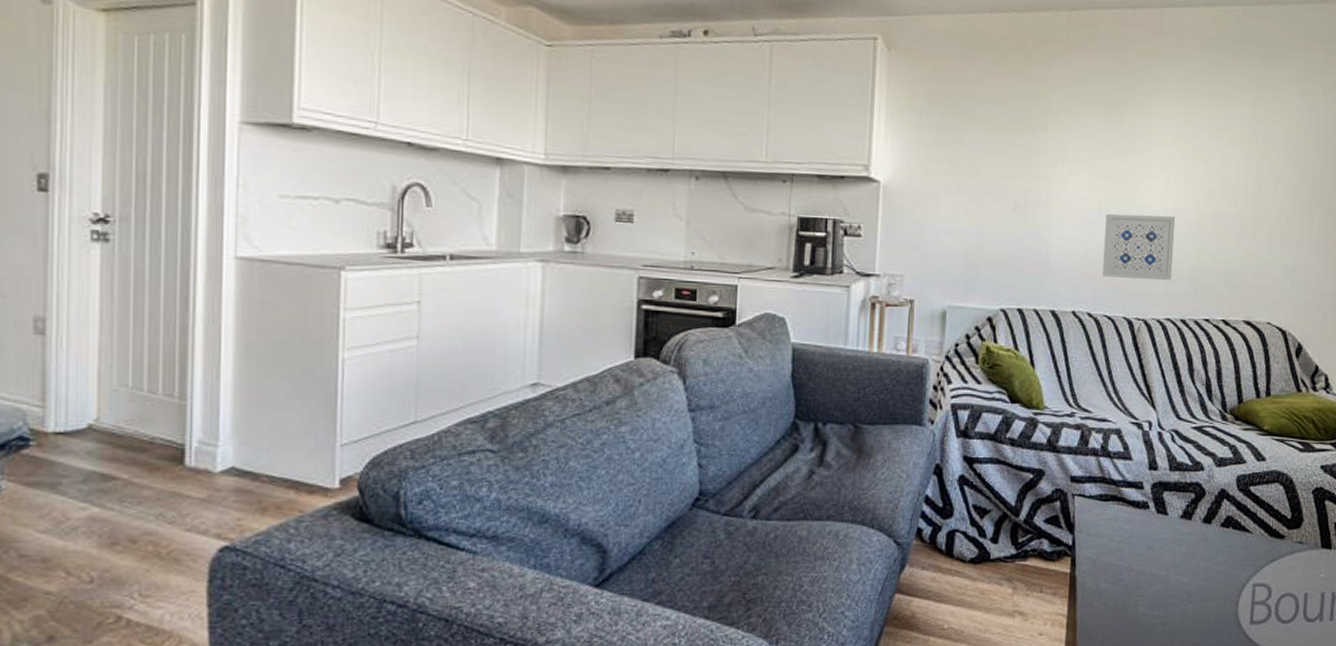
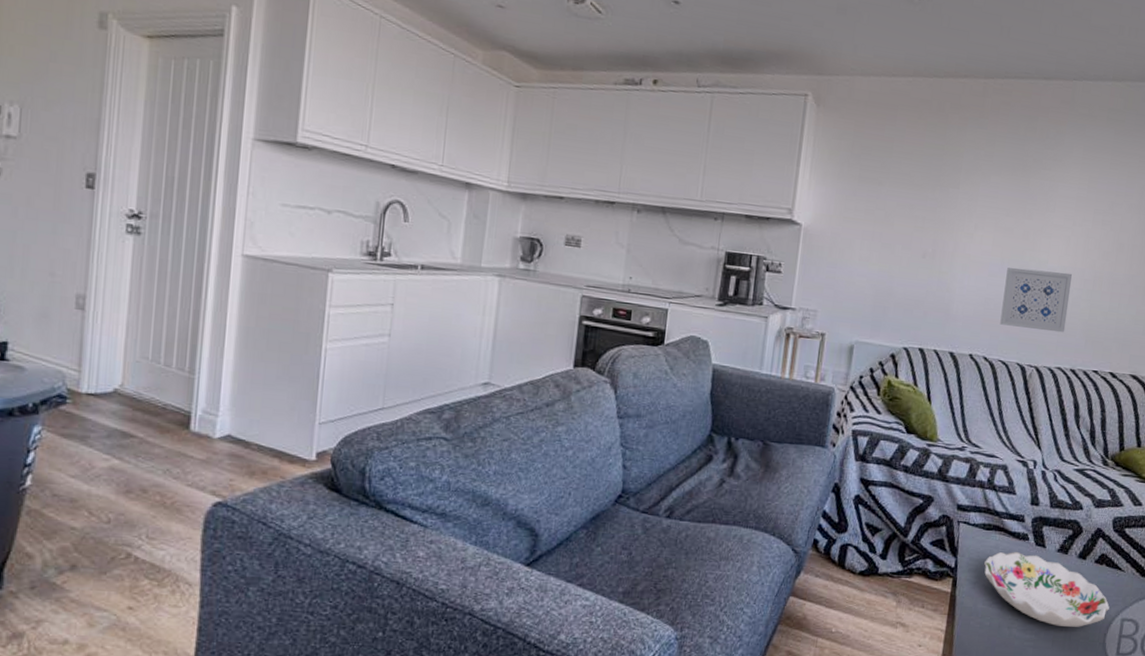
decorative bowl: none [1103,521,1240,599] -> present [983,551,1110,627]

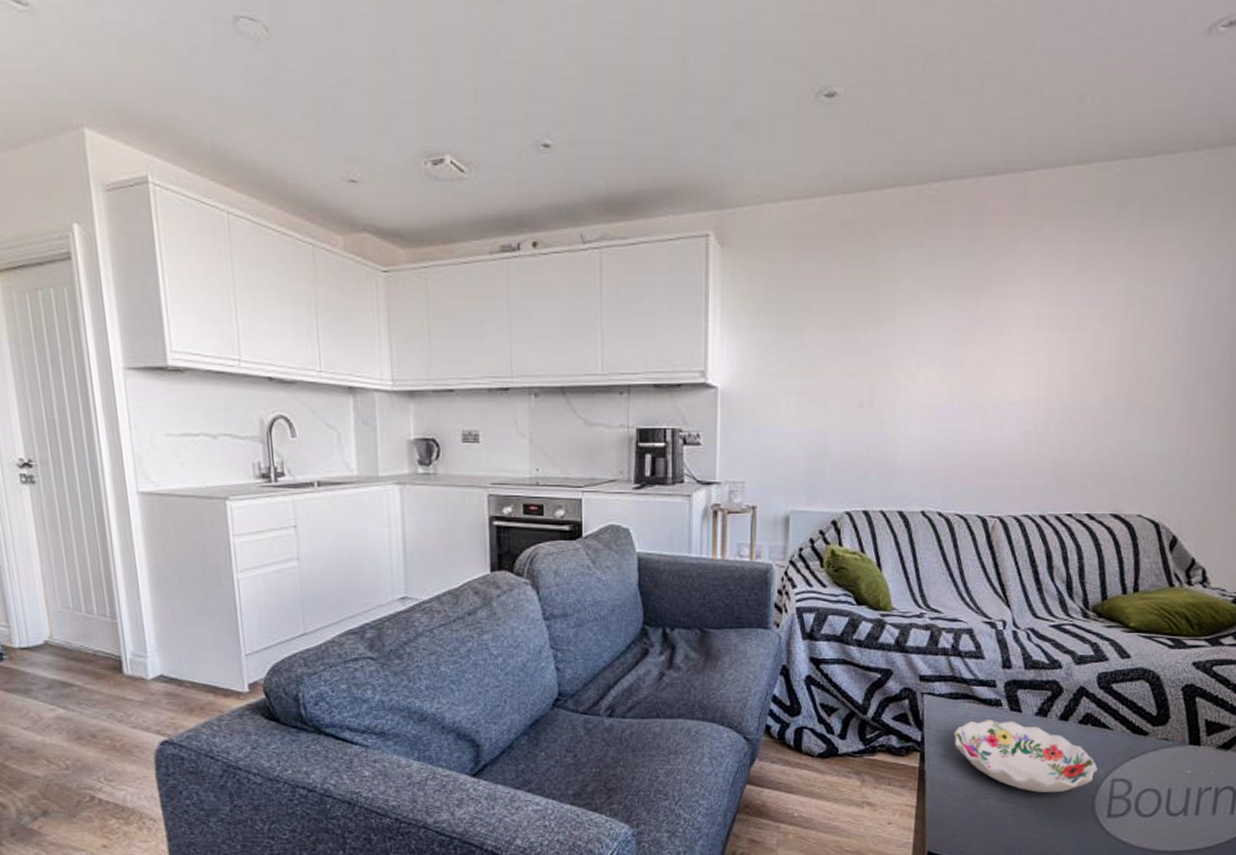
wall art: present [1000,267,1073,333] -> none [954,405,1037,475]

